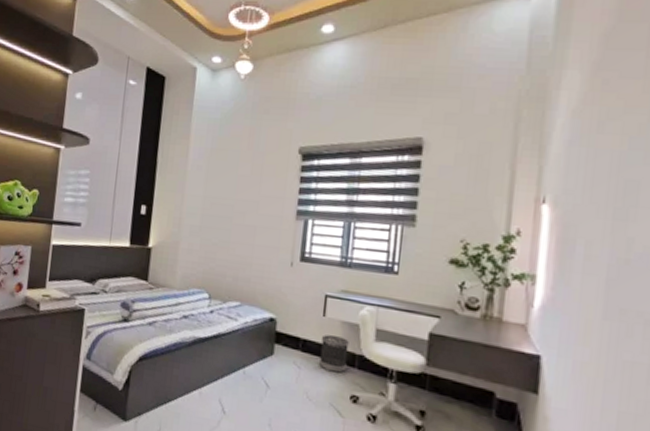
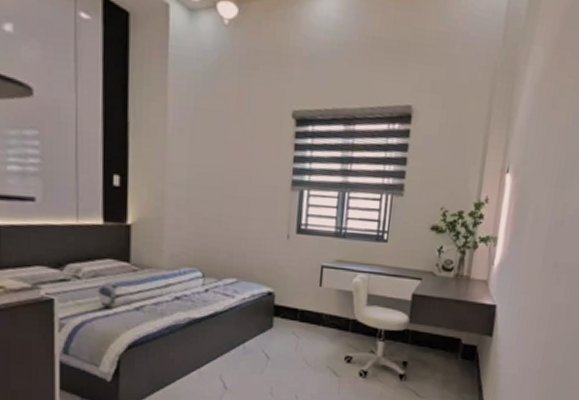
wastebasket: present [319,335,349,373] -> none [317,304,344,338]

